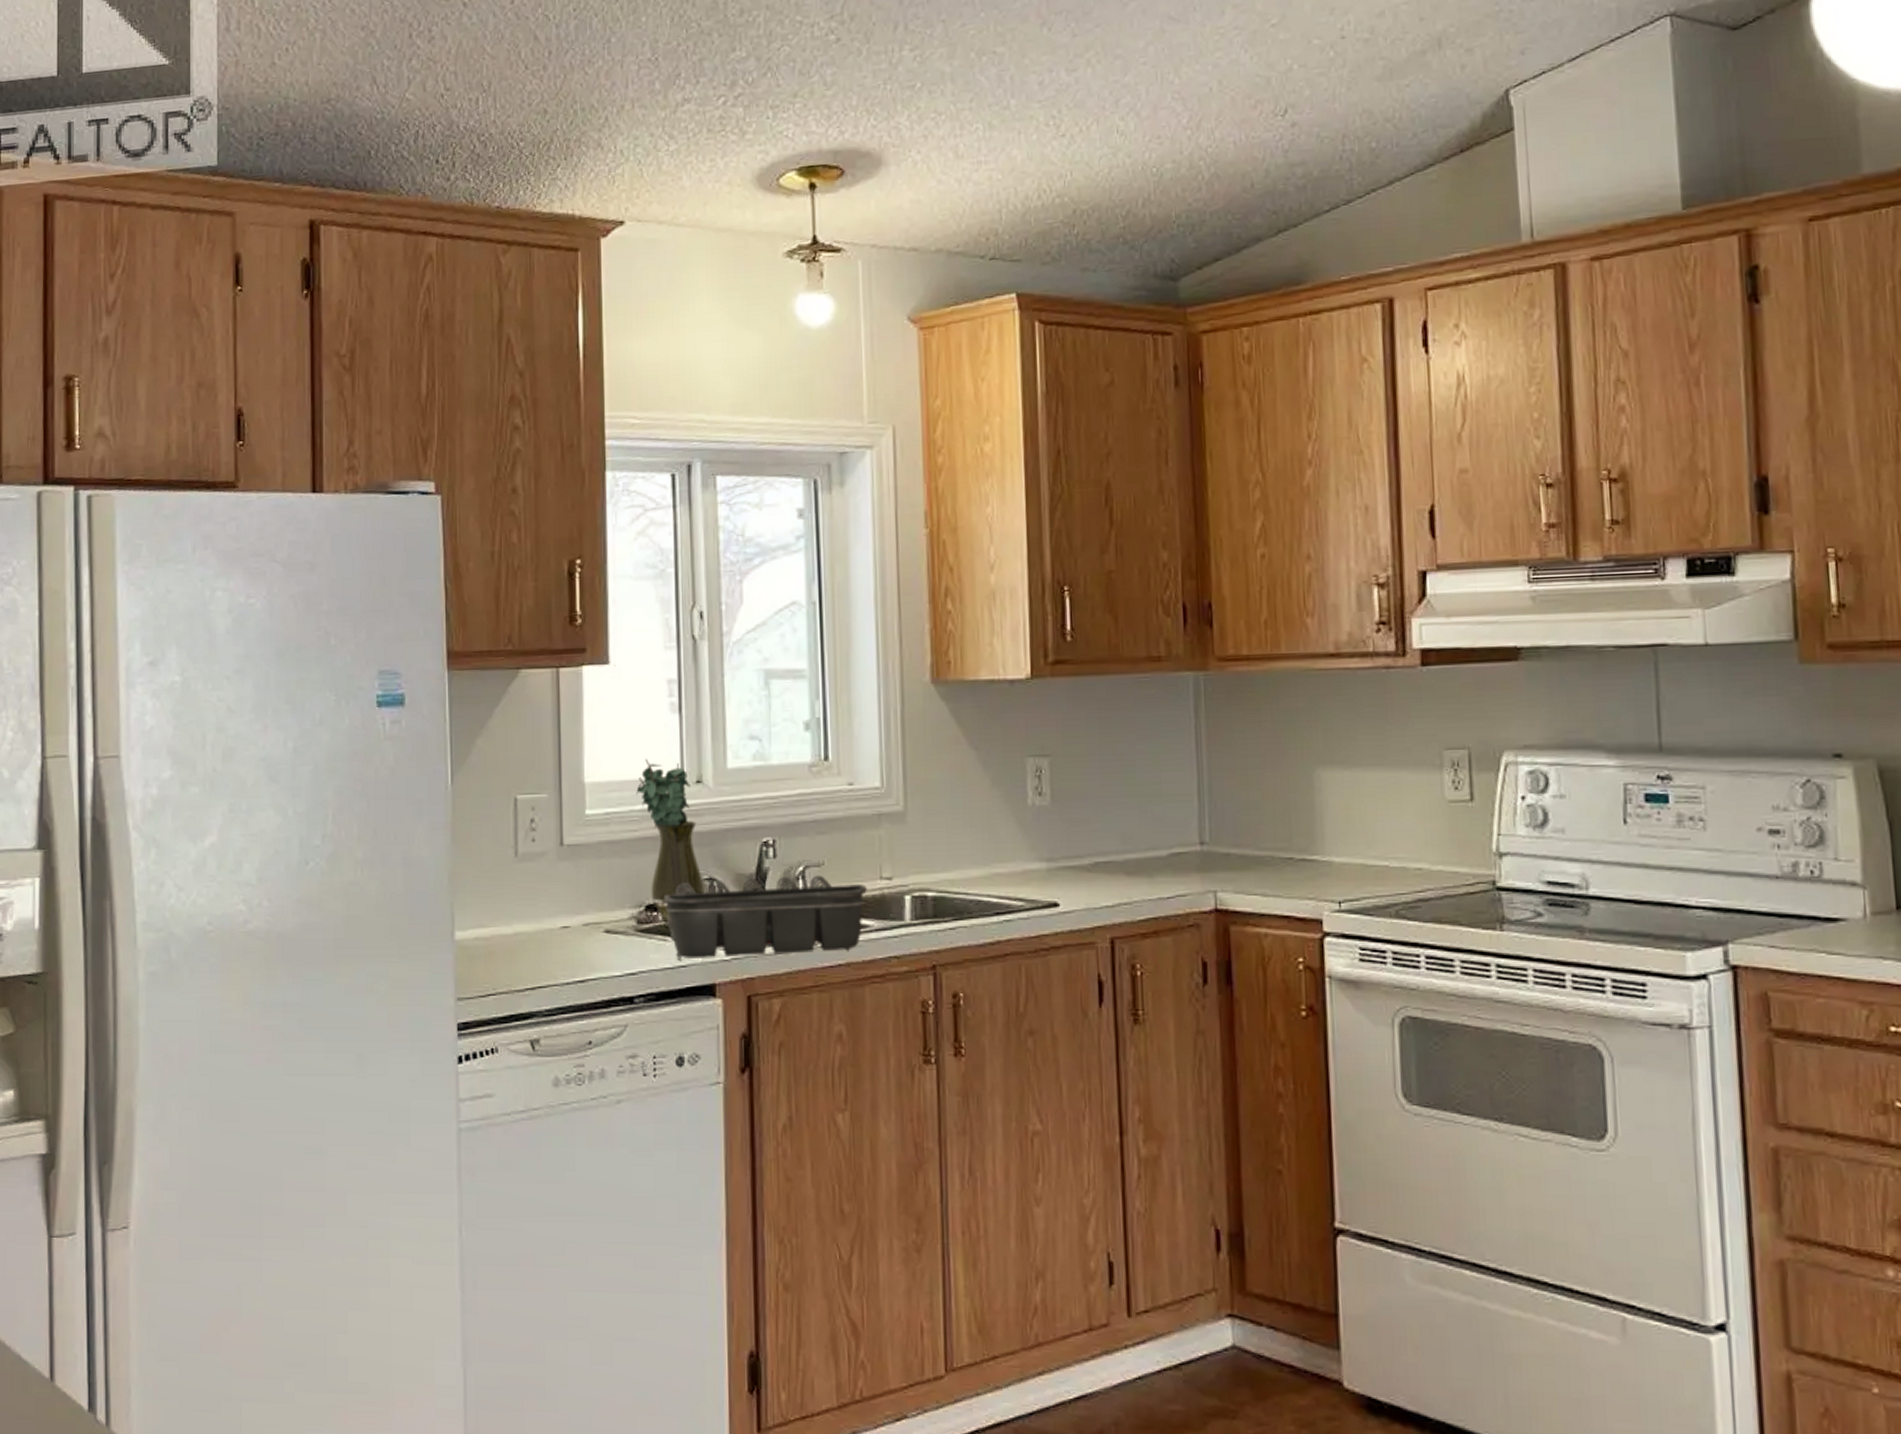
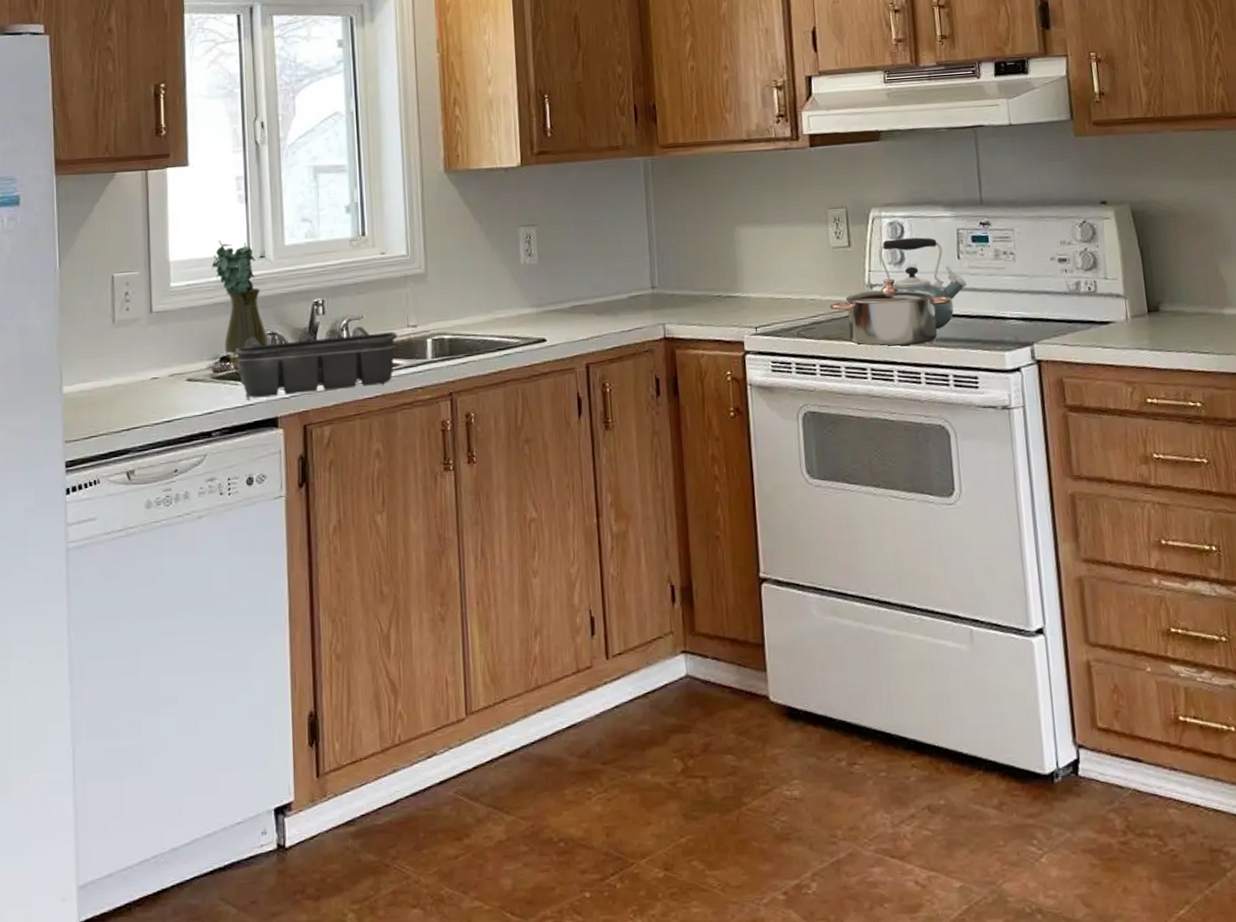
cooking pot: none [1441,846,1614,936] -> present [829,279,952,347]
kettle: none [1512,792,1636,916] -> present [879,237,967,329]

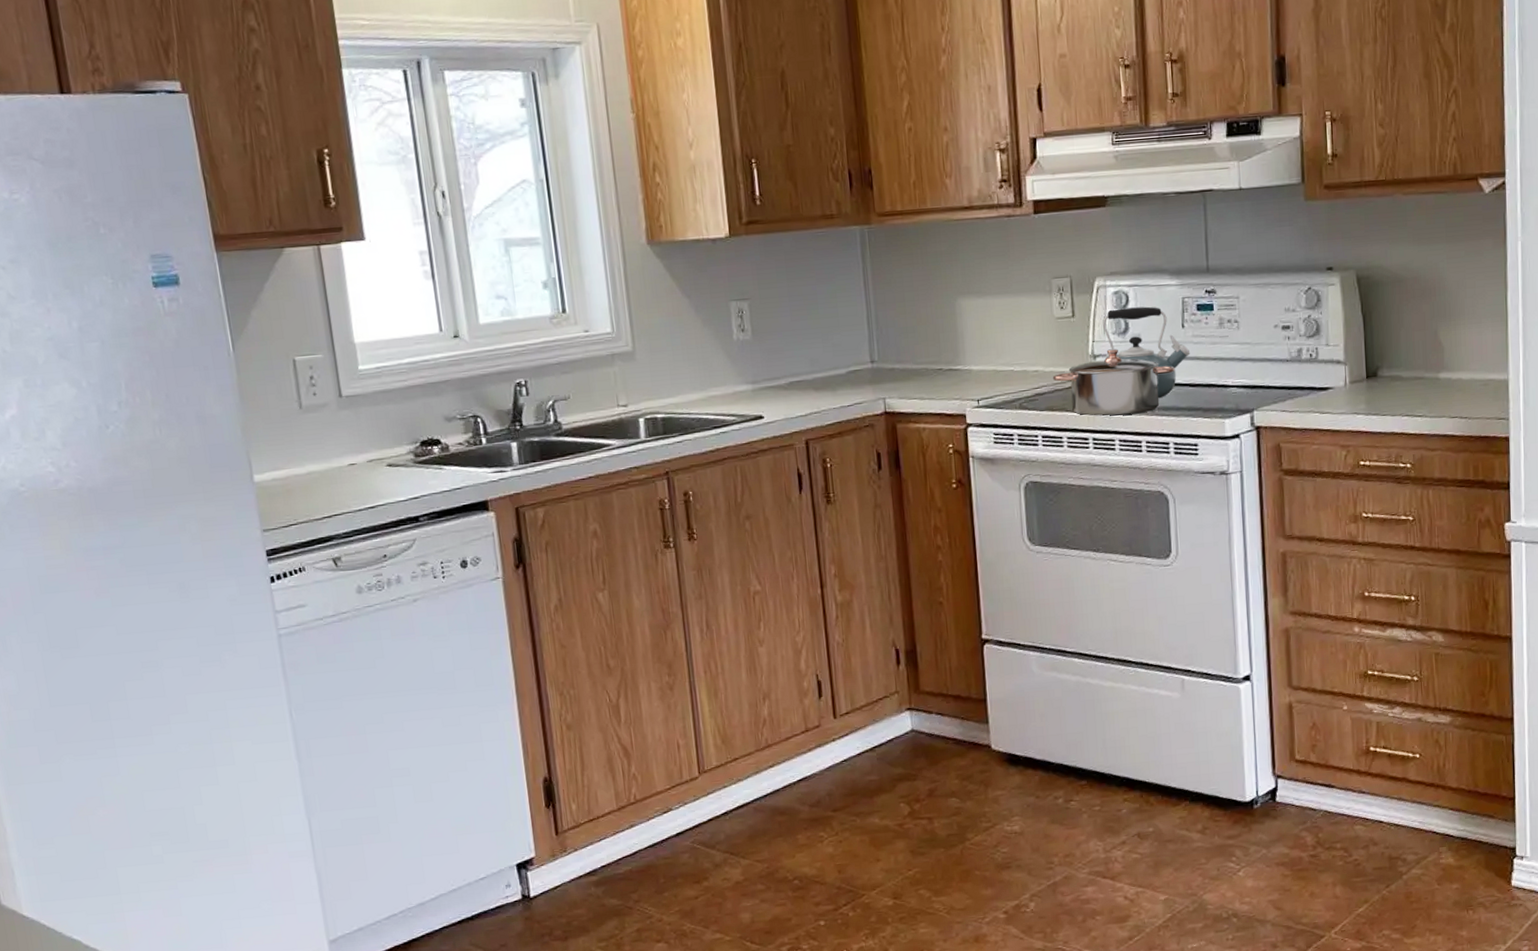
vase: present [211,240,268,370] -> none [401,319,470,454]
dish rack: present [235,326,397,400] -> none [435,406,608,484]

